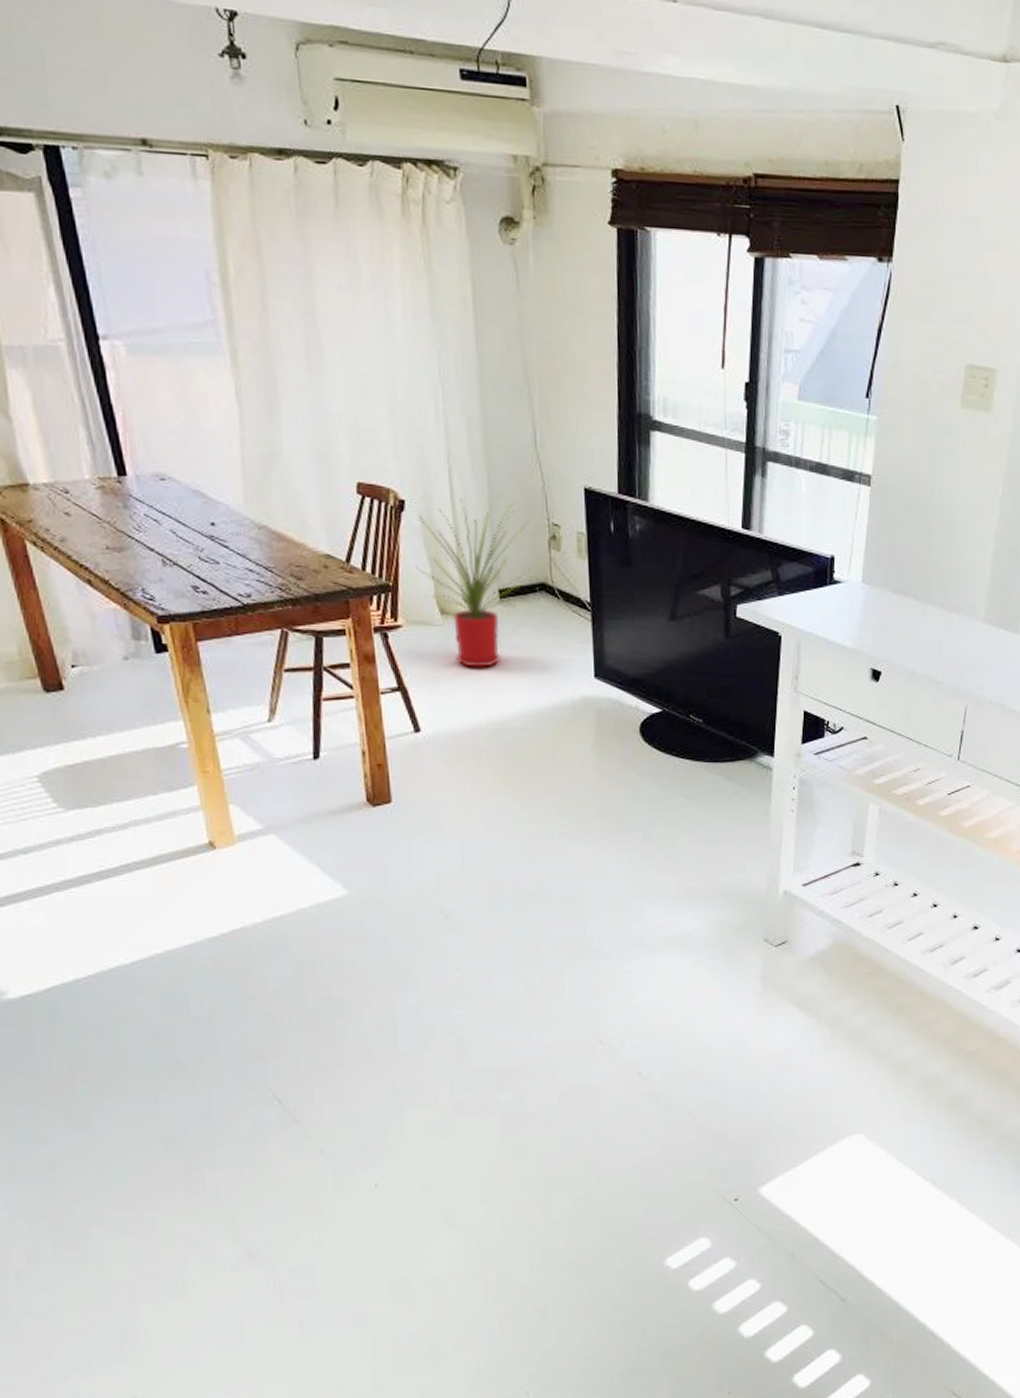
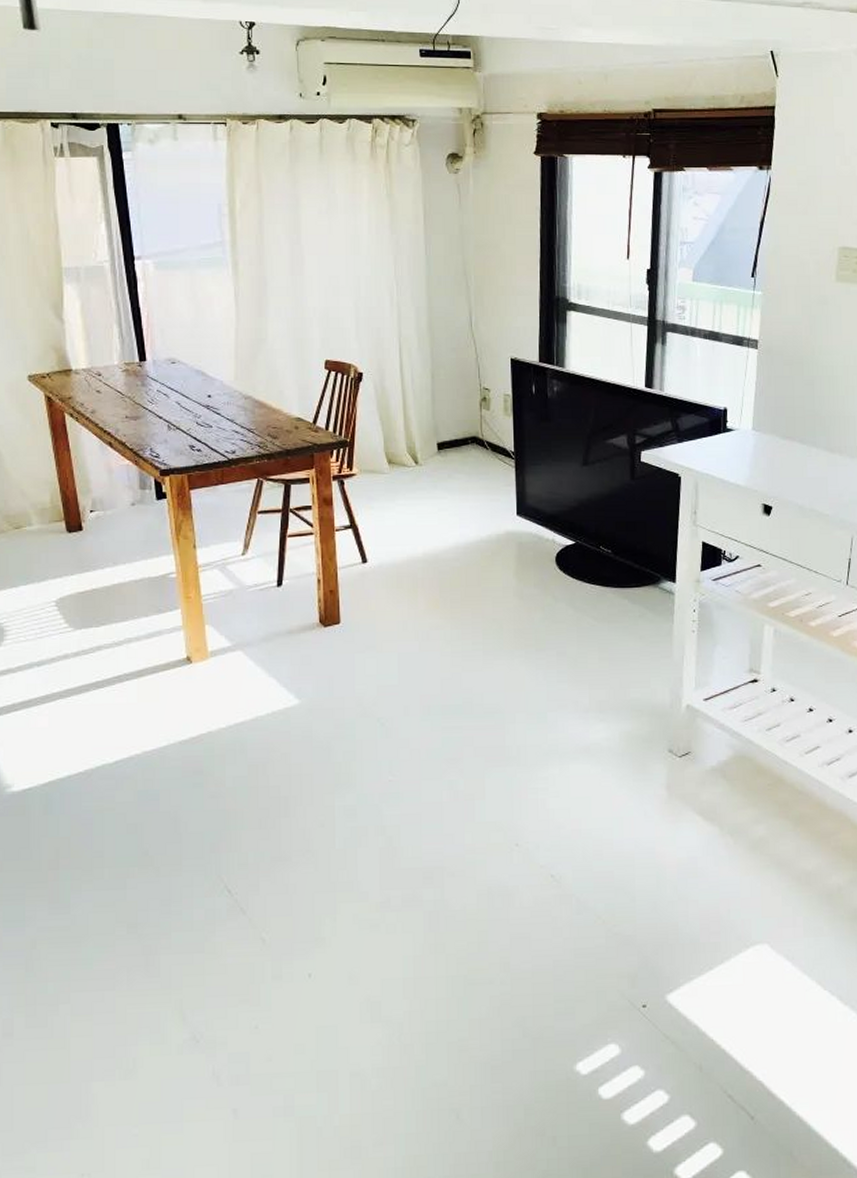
house plant: present [415,500,531,669] -> none [369,371,465,509]

